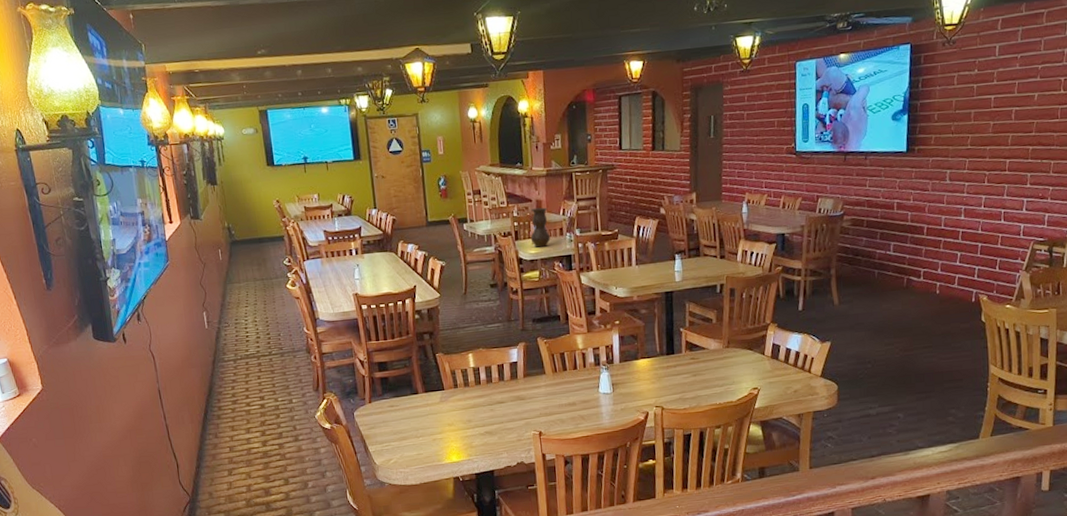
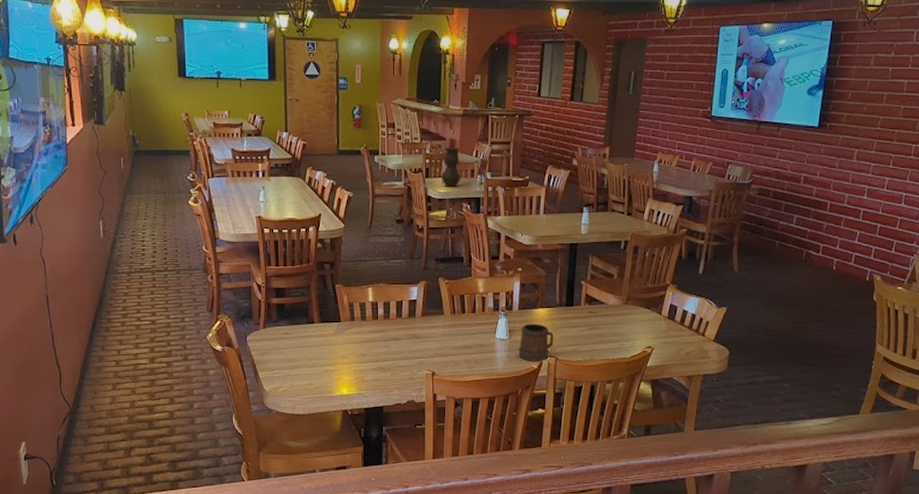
beer mug: none [623,374,658,413] -> present [518,323,554,361]

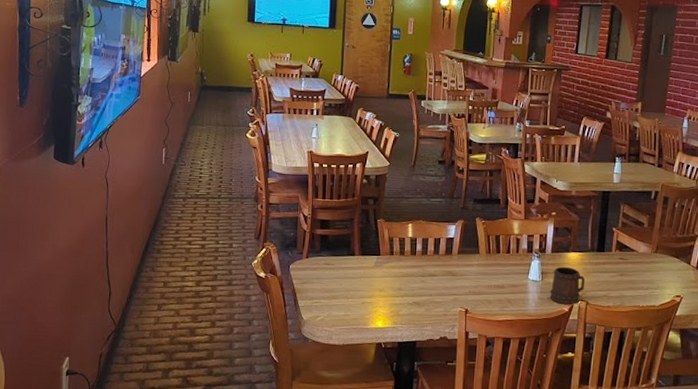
vase: present [441,147,461,187] -> none [482,95,502,133]

